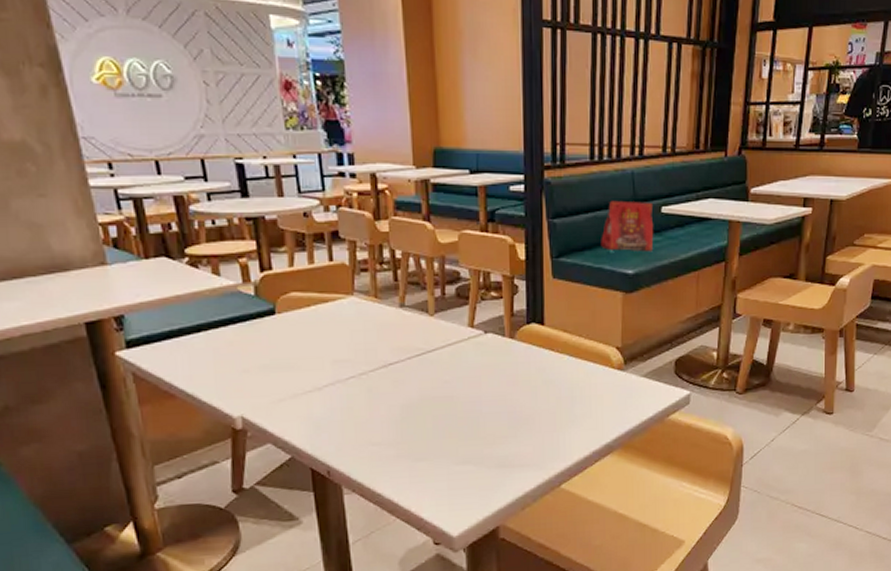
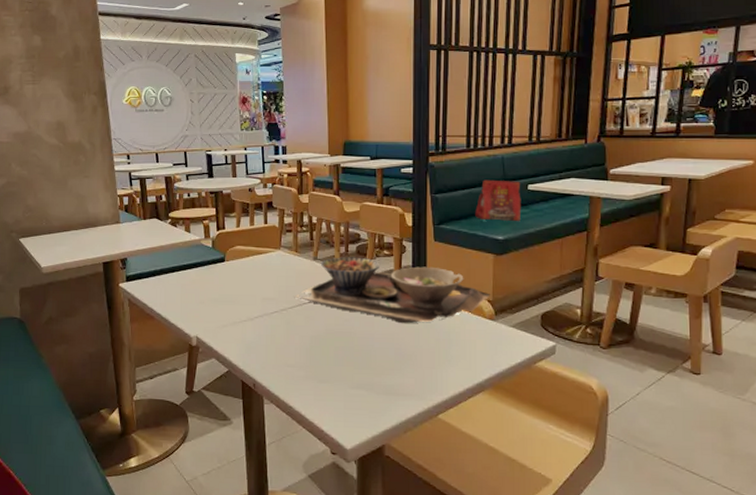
food tray: none [376,278,619,380] -> present [294,238,490,323]

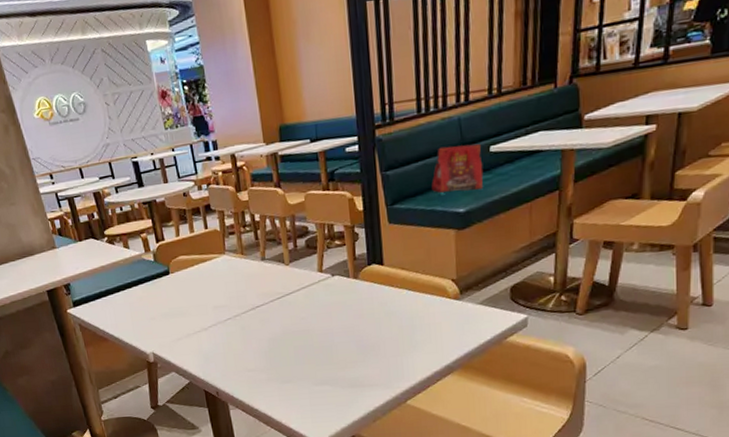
food tray: present [294,238,490,323] -> none [246,236,454,314]

